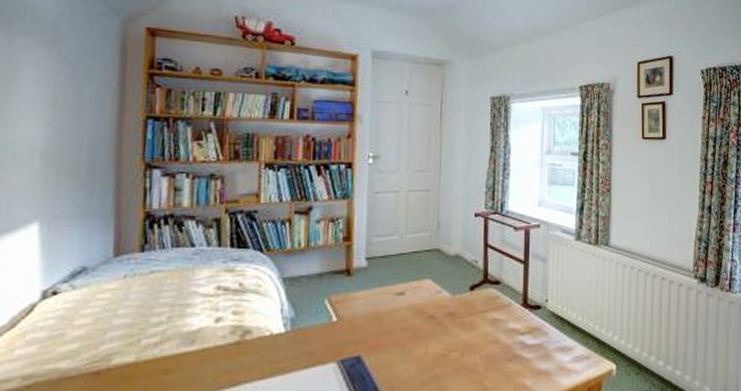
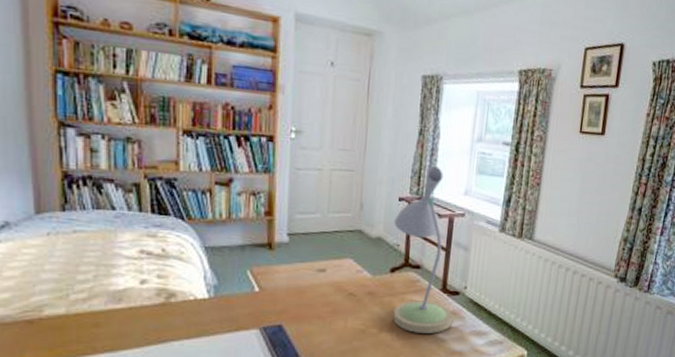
desk lamp: none [471,179,535,354] -> present [393,165,453,333]

